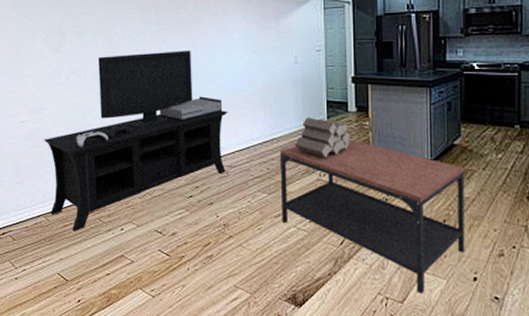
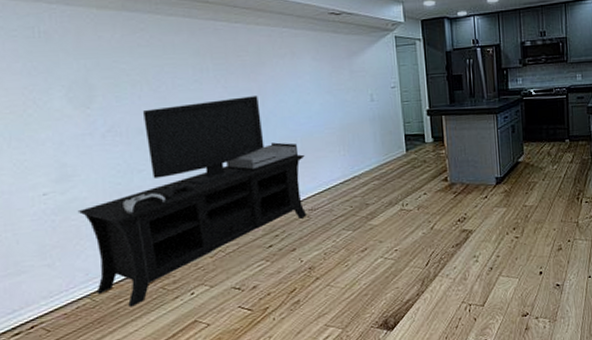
coffee table: present [280,139,465,295] -> none [362,167,532,295]
log pile: present [294,118,350,158] -> none [376,152,429,189]

